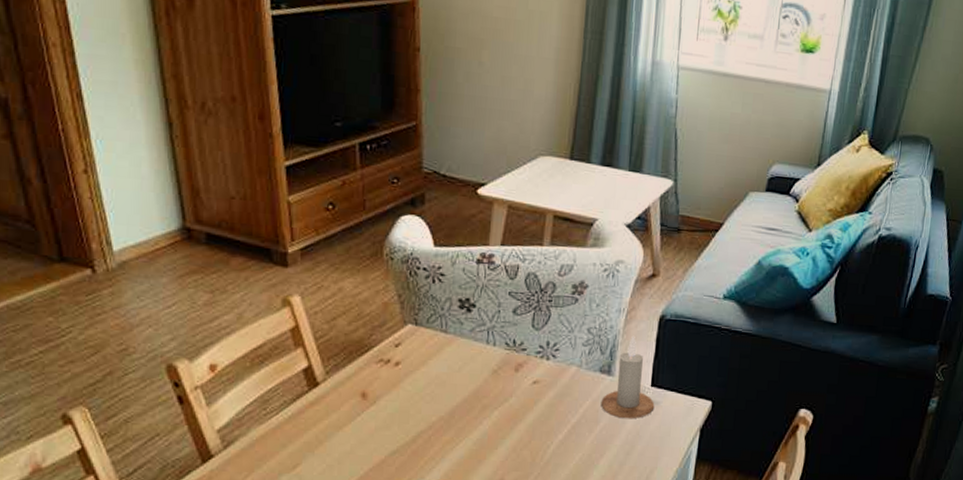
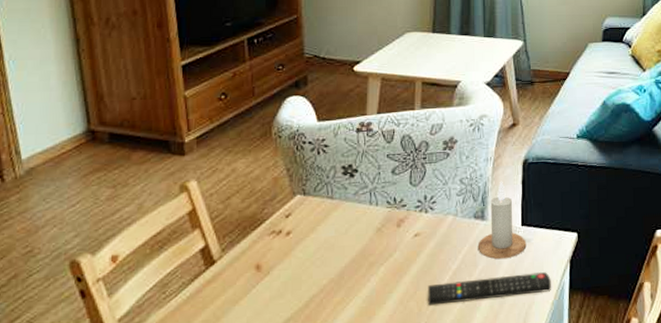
remote control: none [542,435,678,459] -> present [428,272,551,306]

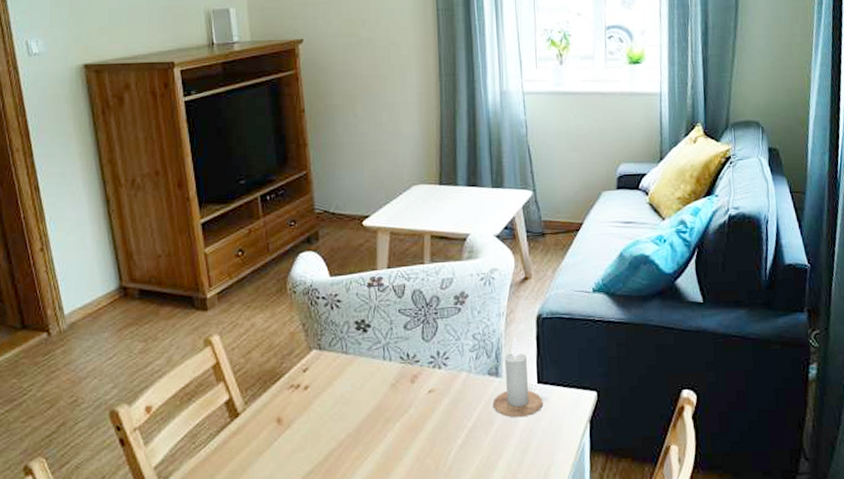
remote control: present [428,272,551,306] -> none [444,432,571,463]

